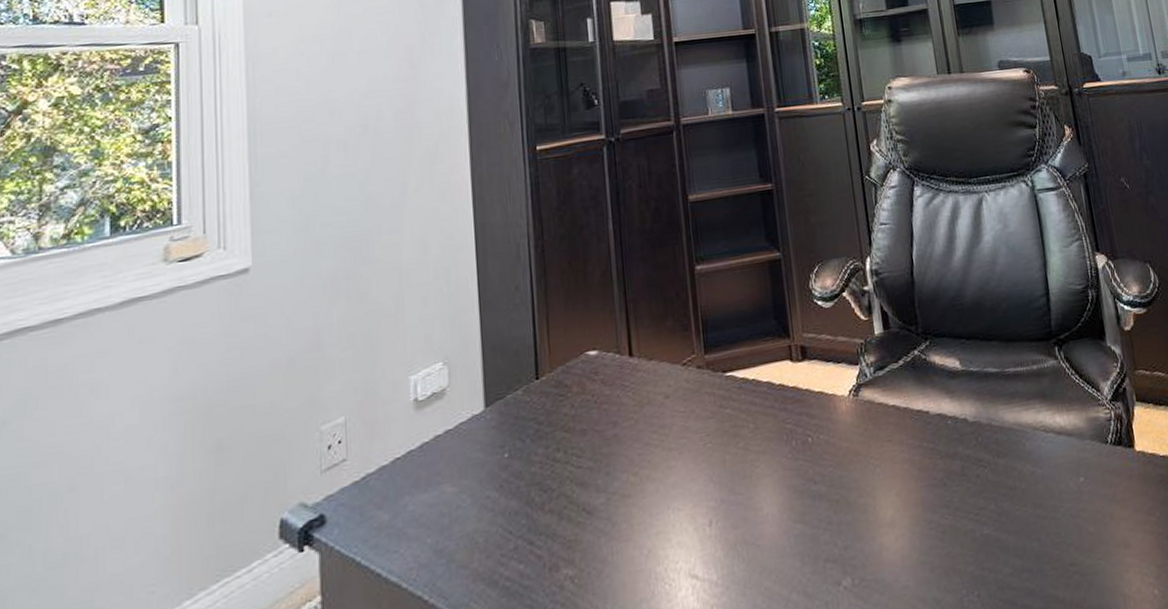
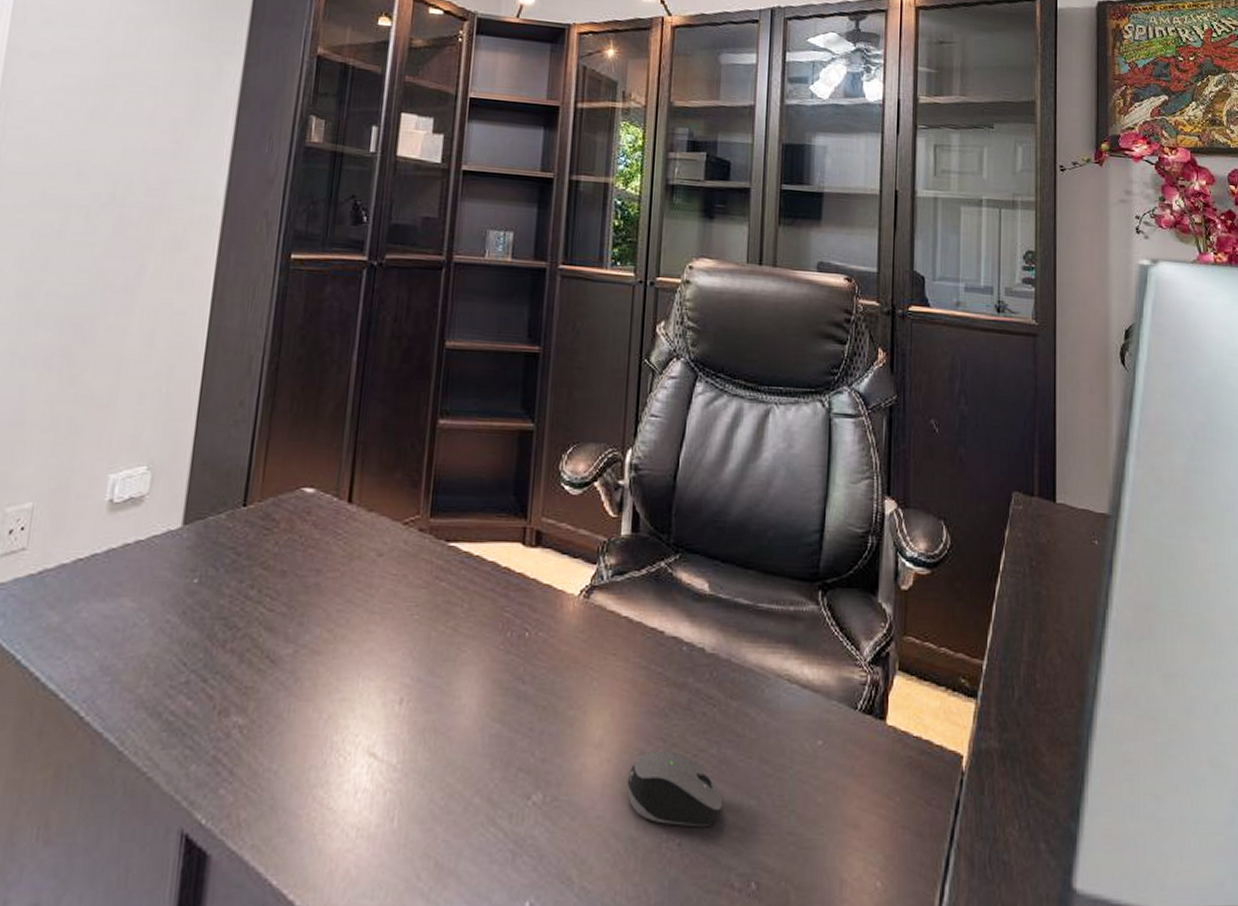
computer mouse: none [921,515,1010,582] -> present [626,750,723,828]

